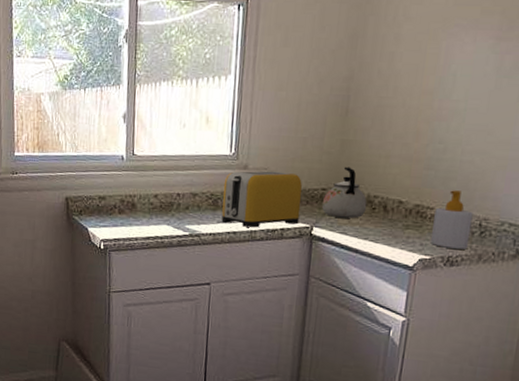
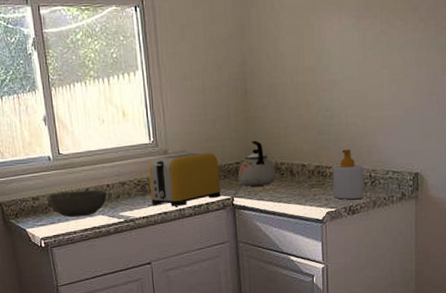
bowl: none [113,194,176,224] -> present [46,189,107,218]

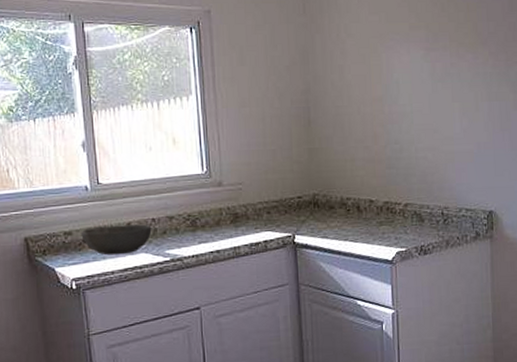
toaster: present [148,152,221,206] -> none [200,185,281,244]
kettle: present [238,140,277,186] -> none [300,173,342,223]
soap bottle: present [333,149,364,200] -> none [402,185,436,239]

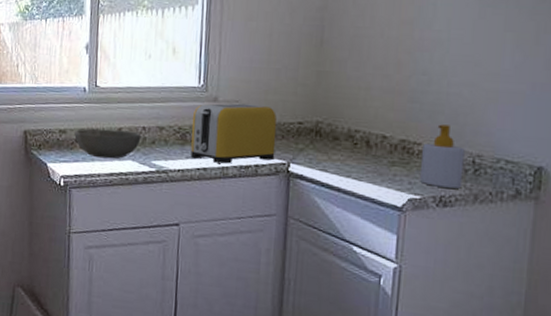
toaster: none [200,185,281,244] -> present [190,103,277,164]
soap bottle: none [402,185,436,239] -> present [420,124,465,189]

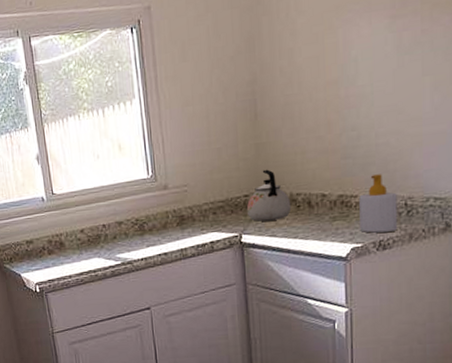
bowl: present [74,128,142,159] -> none [41,230,103,261]
toaster: present [190,103,277,164] -> none [146,185,227,246]
kettle: none [299,99,348,154] -> present [247,169,292,222]

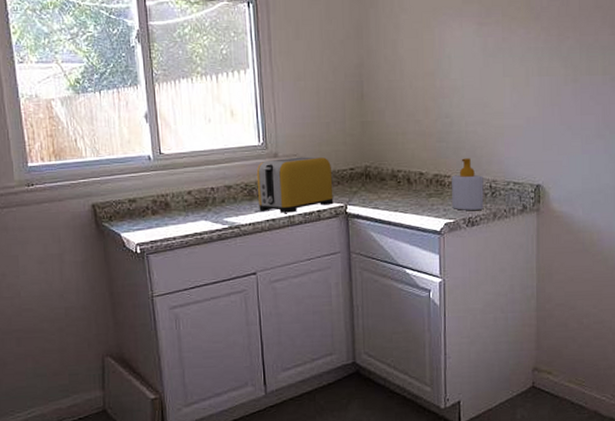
toaster: none [146,185,227,246] -> present [256,156,334,213]
kettle: present [247,169,292,222] -> none [353,146,393,194]

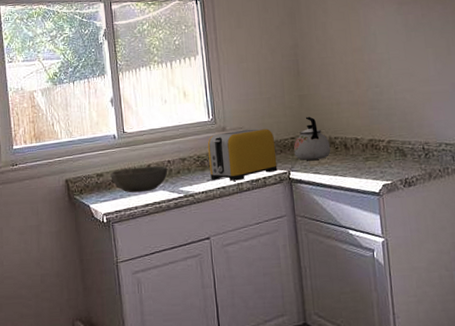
bowl: none [145,193,211,222] -> present [110,165,168,193]
kettle: none [353,146,393,194] -> present [294,116,331,161]
soap bottle: present [452,158,484,210] -> none [386,123,419,172]

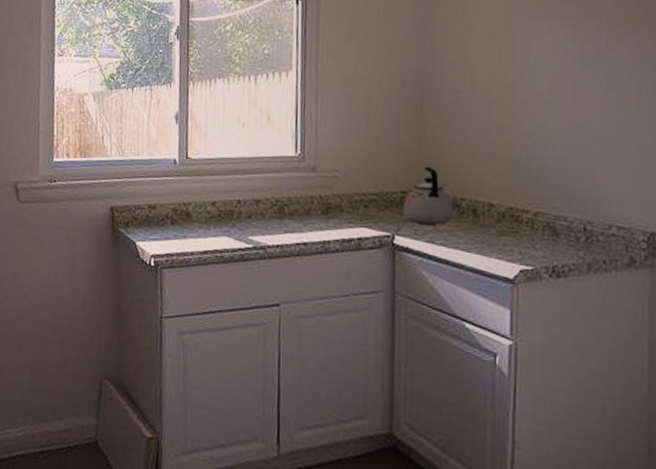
bowl: present [110,165,168,193] -> none [165,202,237,236]
toaster: present [207,128,278,181] -> none [289,173,379,238]

